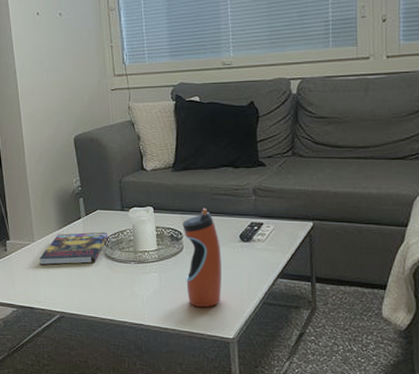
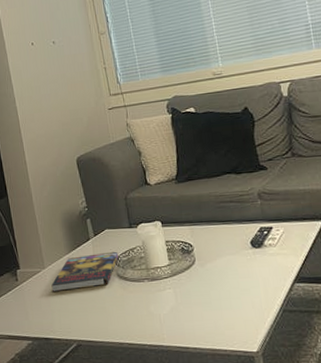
water bottle: present [183,208,221,308] -> none [192,217,240,322]

